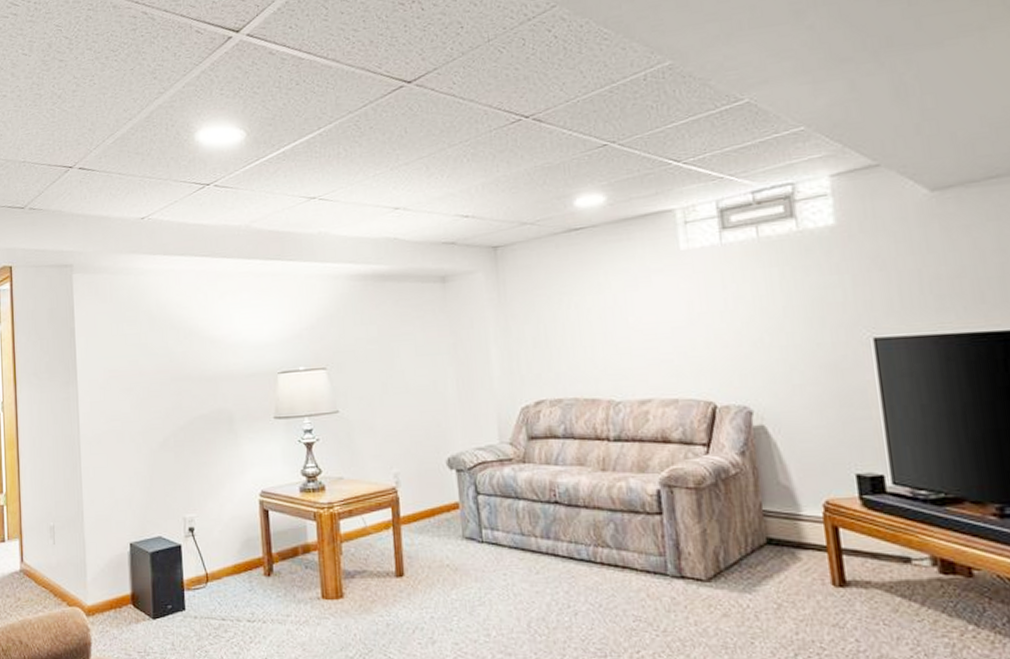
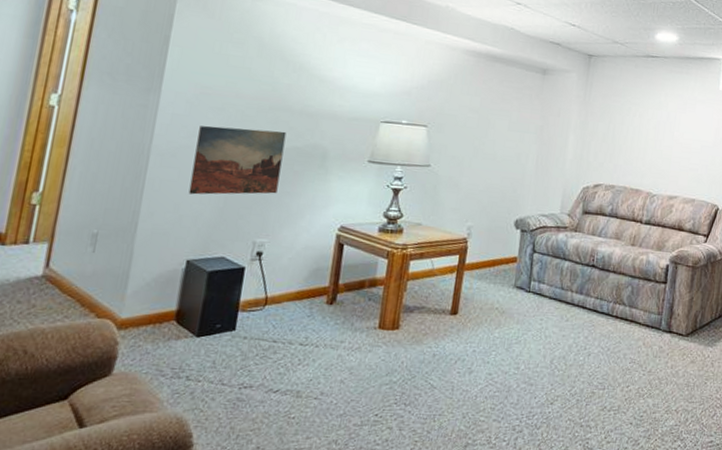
wall art: none [115,400,195,478] -> present [188,125,287,195]

